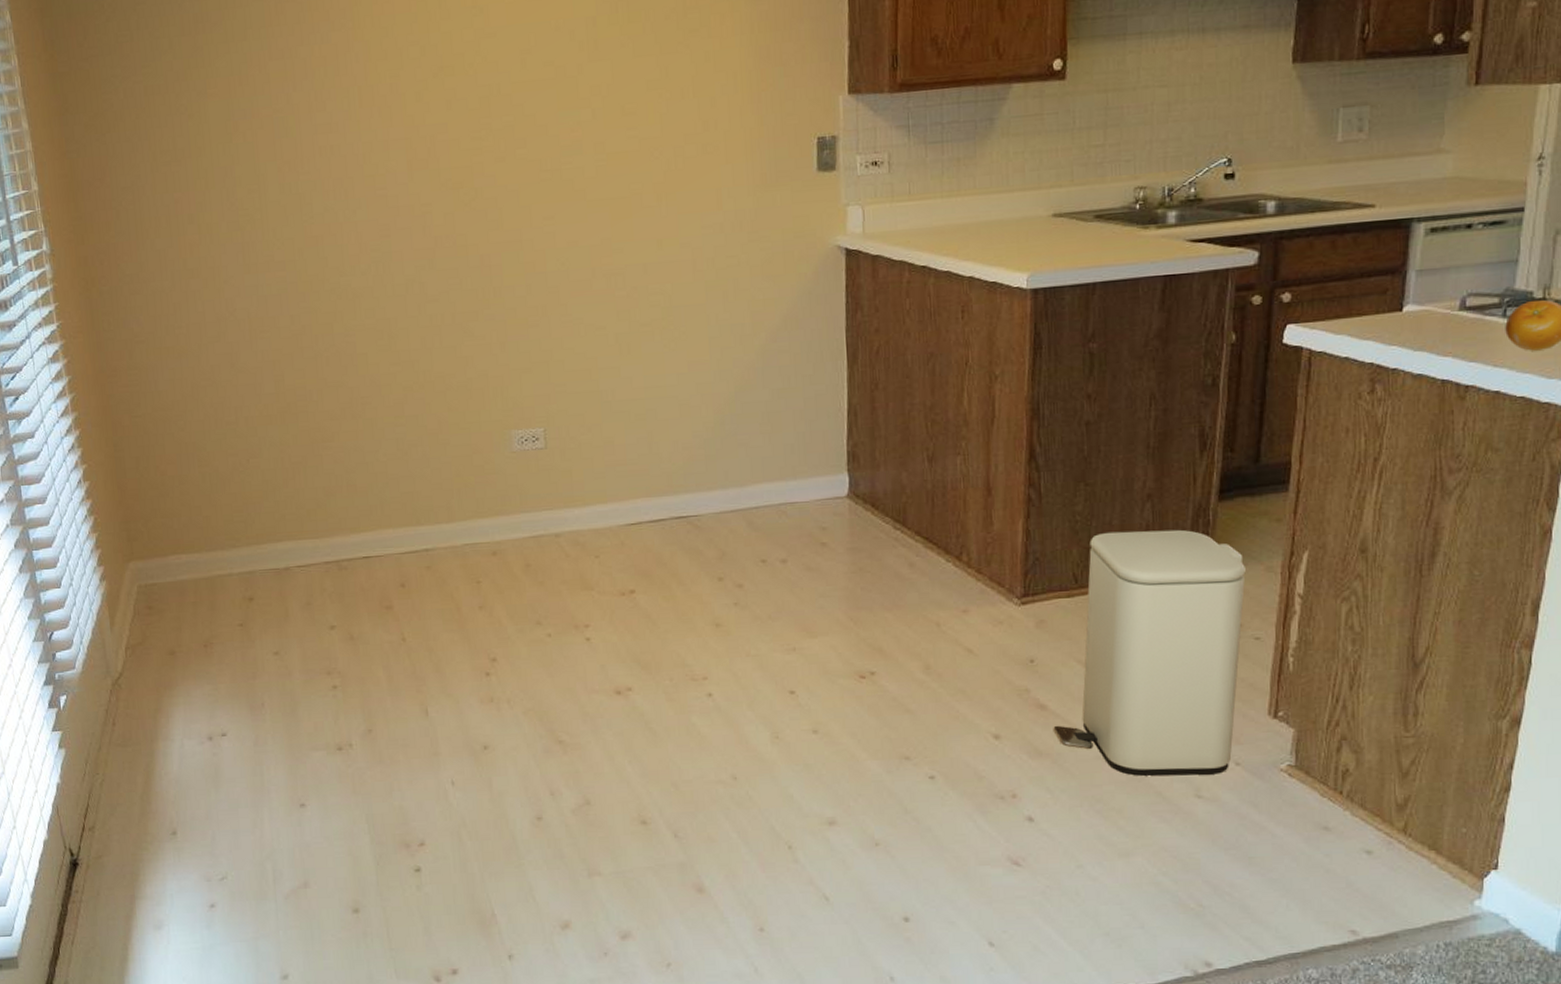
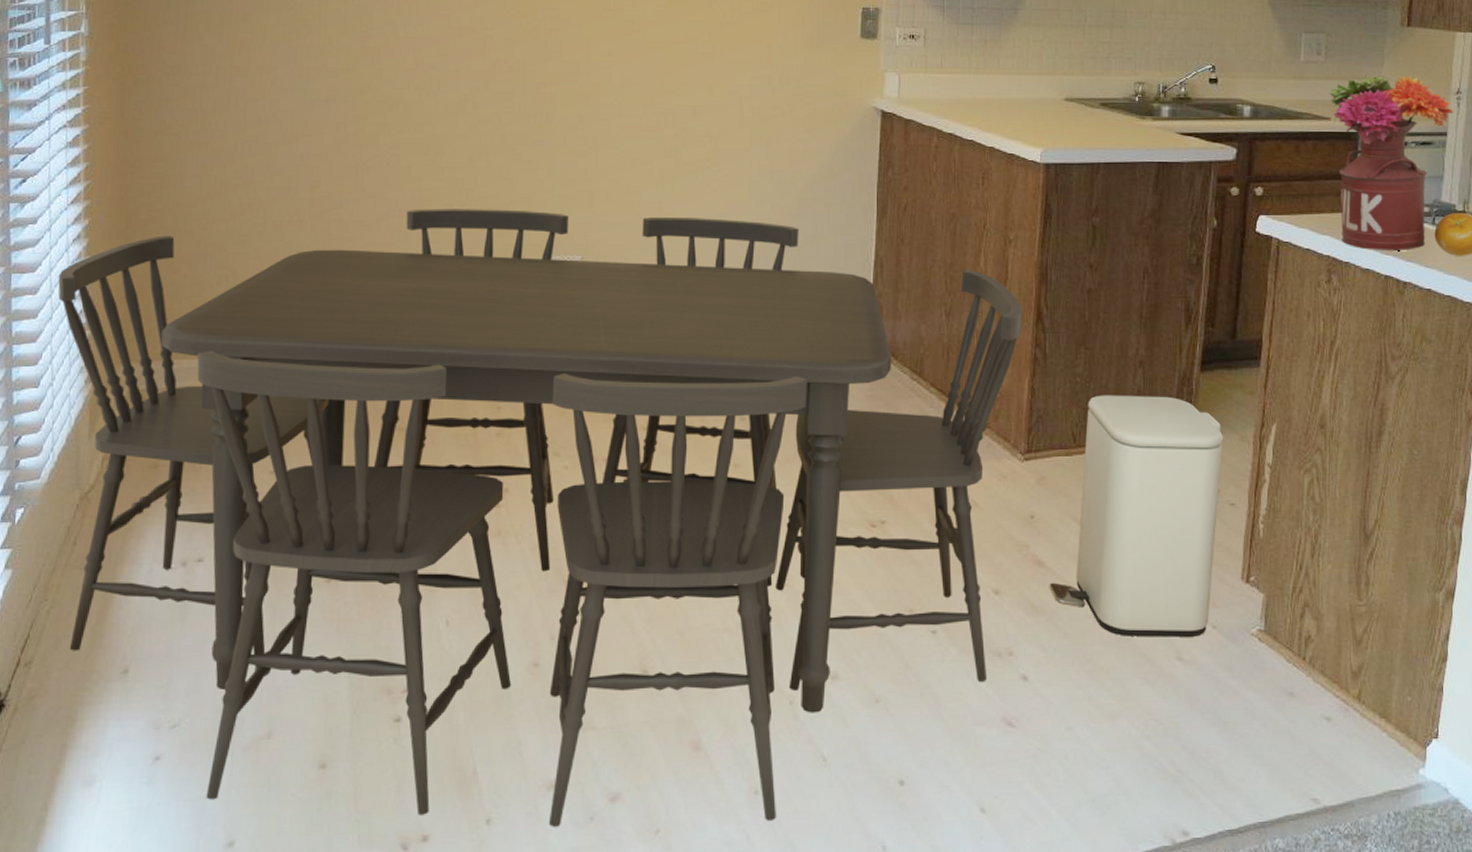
dining table: none [61,378,1014,961] -> present [58,209,1023,827]
flower arrangement: none [1373,144,1533,353] -> present [1329,75,1453,252]

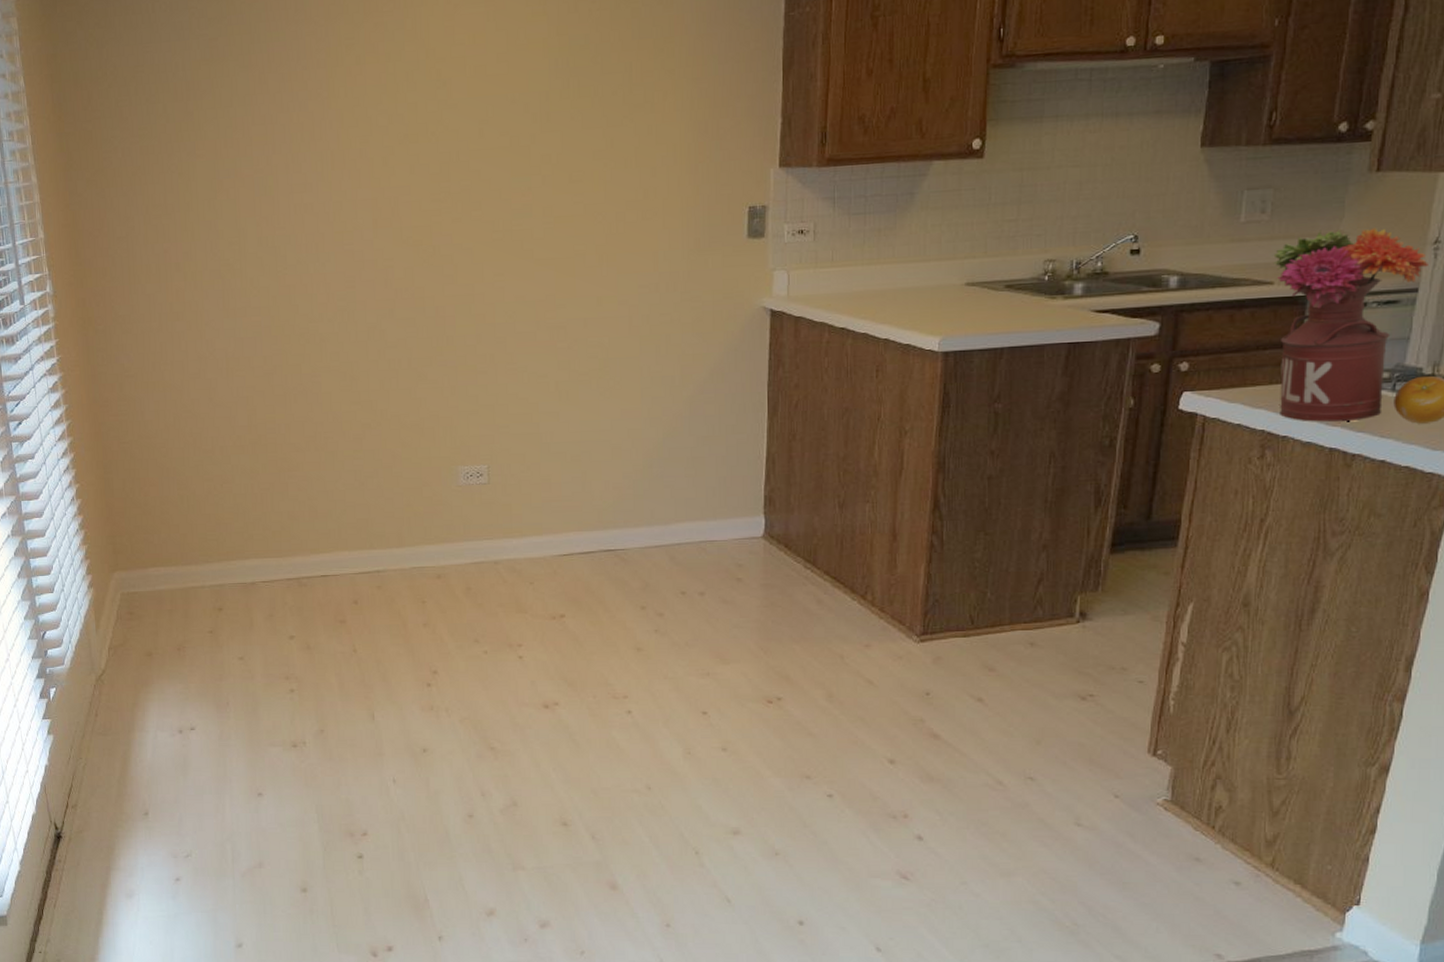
dining table: present [58,209,1023,827] -> none [56,424,920,950]
pedal bin: present [1049,395,1223,637] -> none [945,578,1133,805]

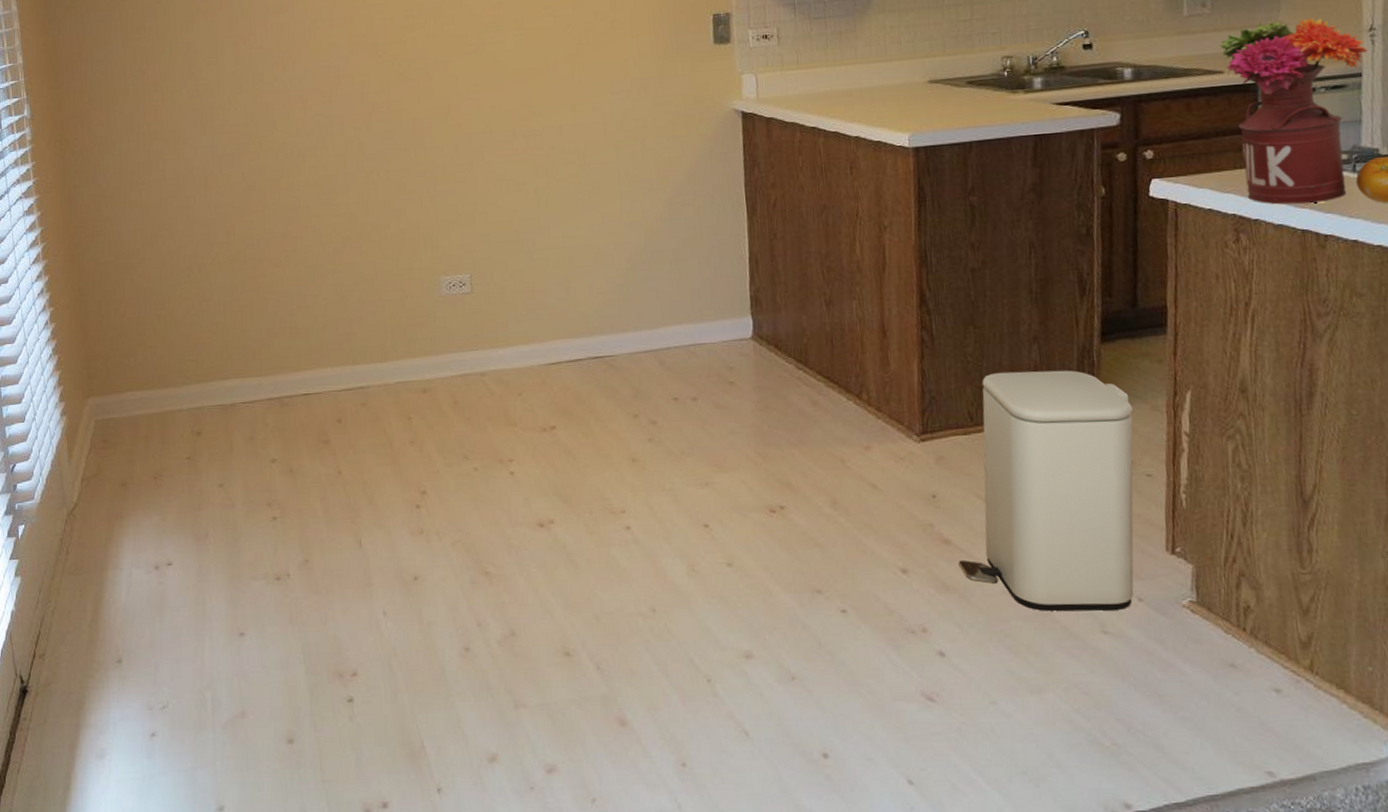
pedal bin: none [945,578,1133,805] -> present [958,370,1134,611]

